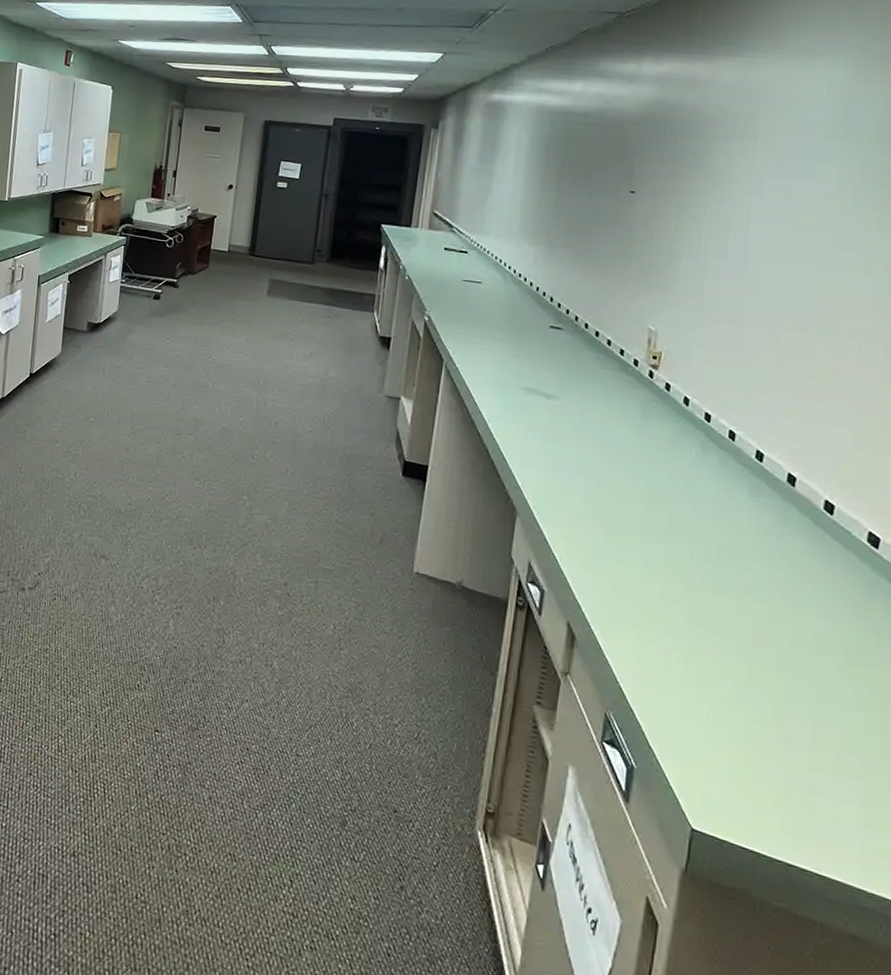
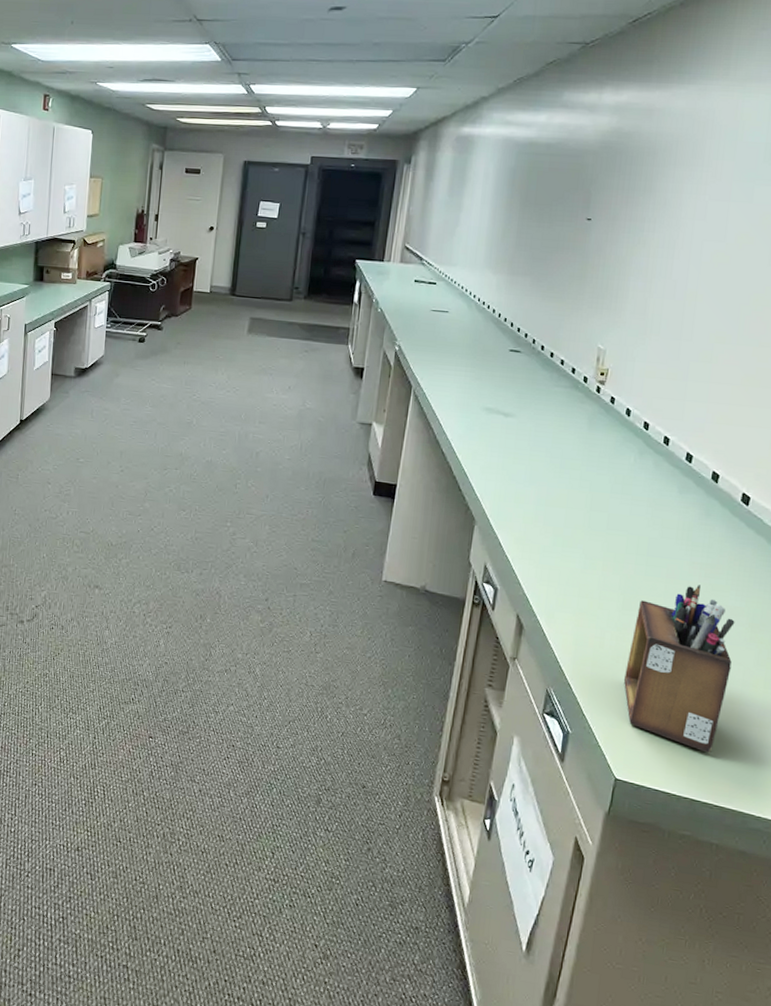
desk organizer: none [697,603,826,808] -> present [624,584,735,753]

